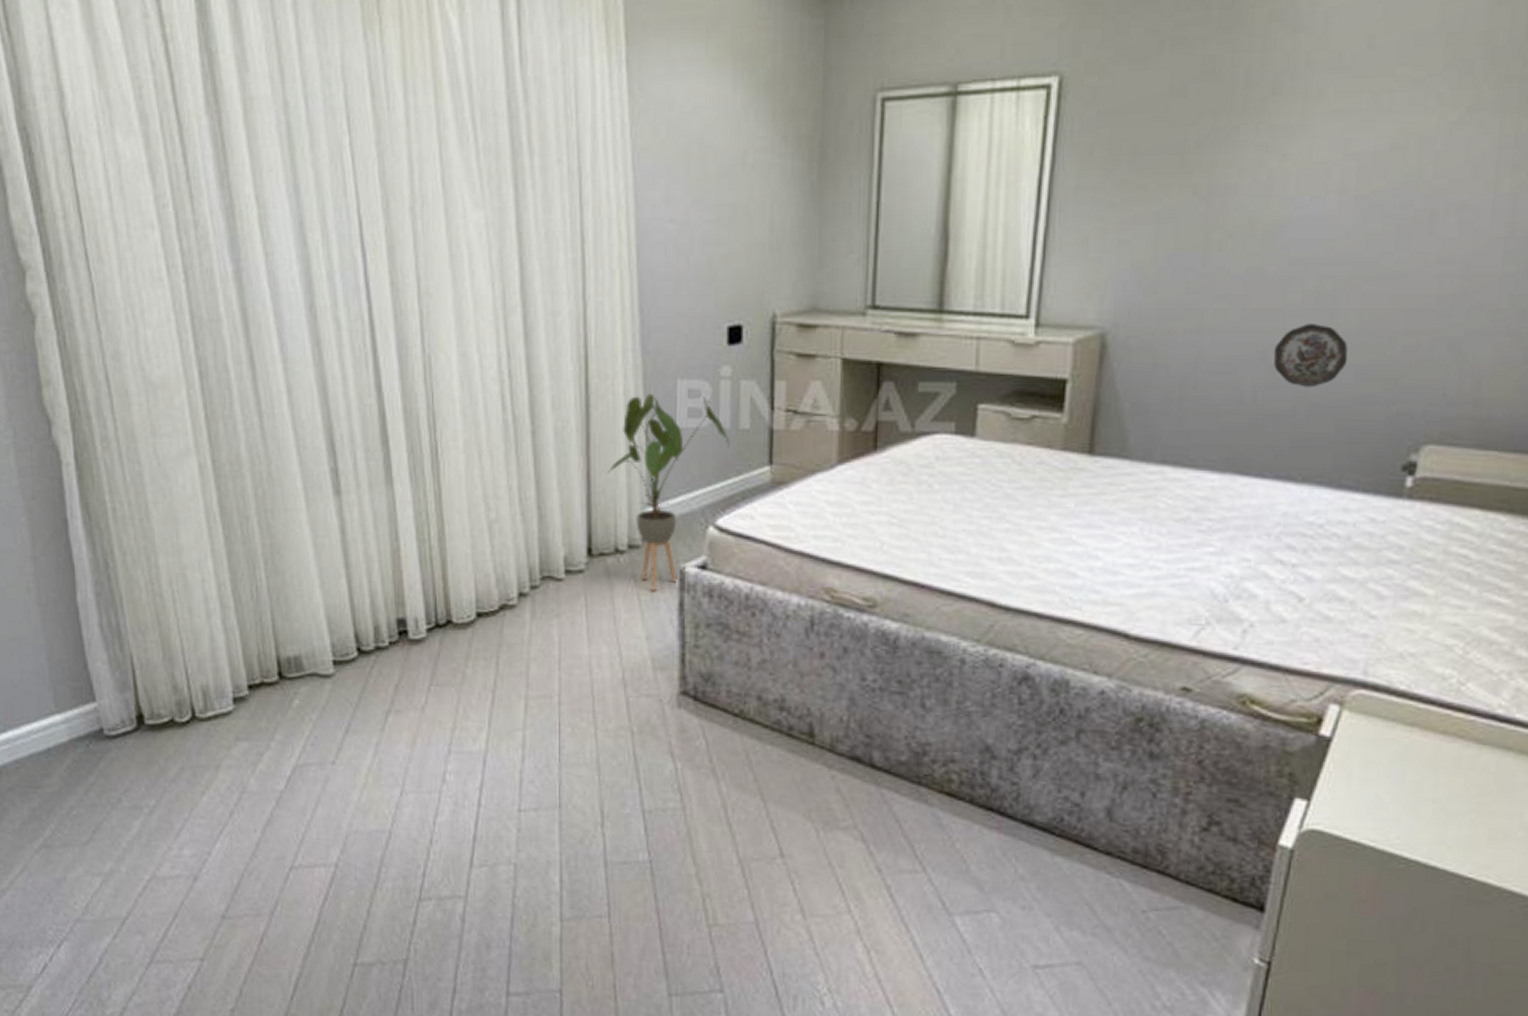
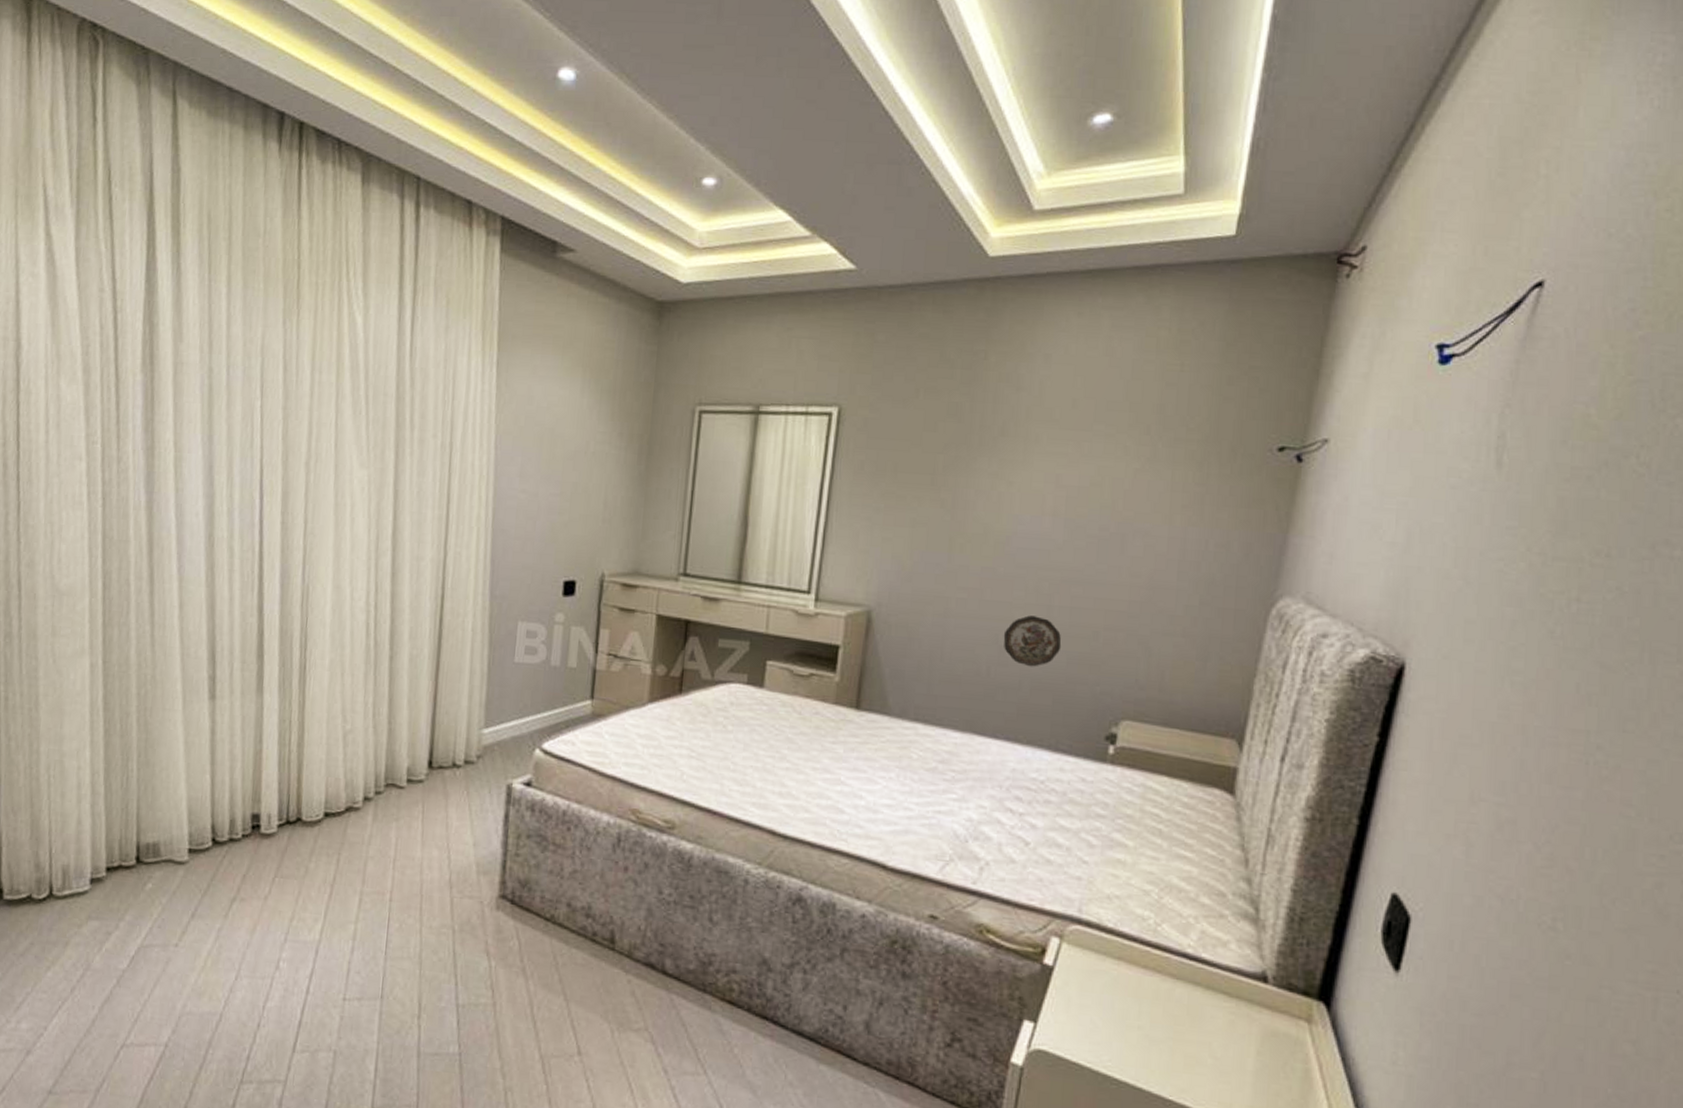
house plant: present [608,393,731,591] -> none [452,631,559,803]

